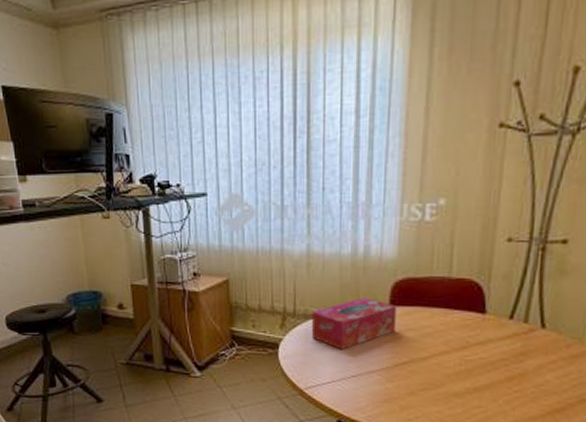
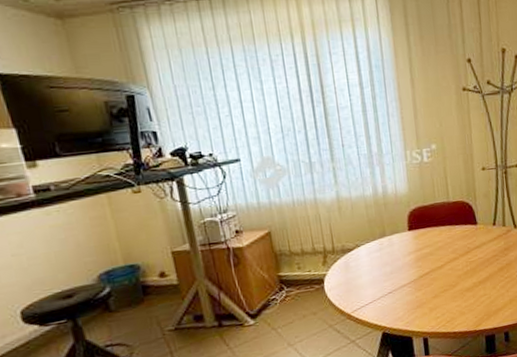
tissue box: present [311,297,398,350] -> none [347,227,416,274]

